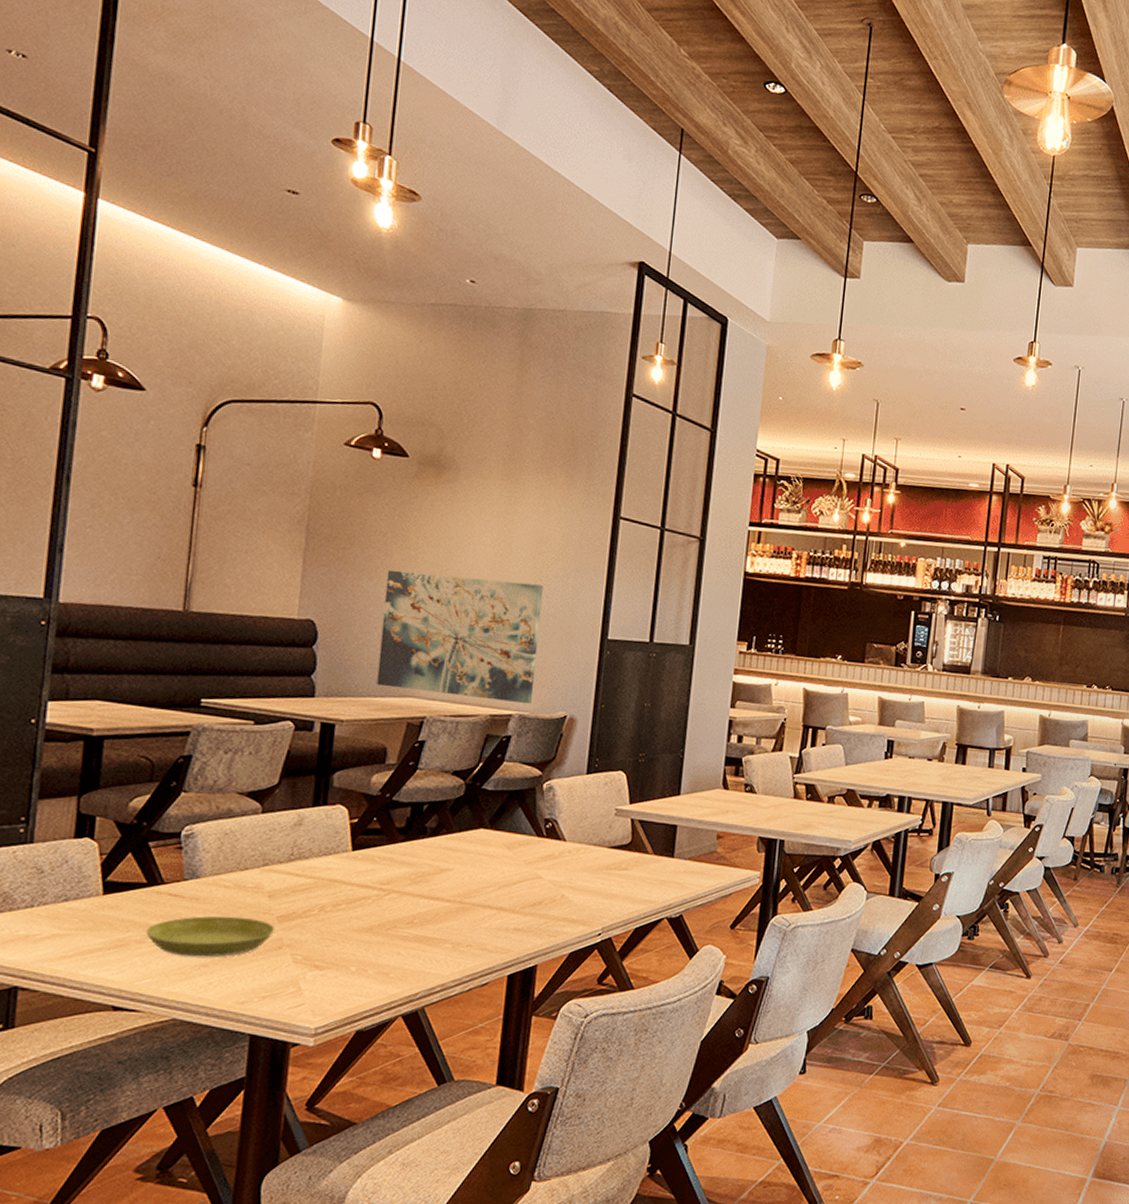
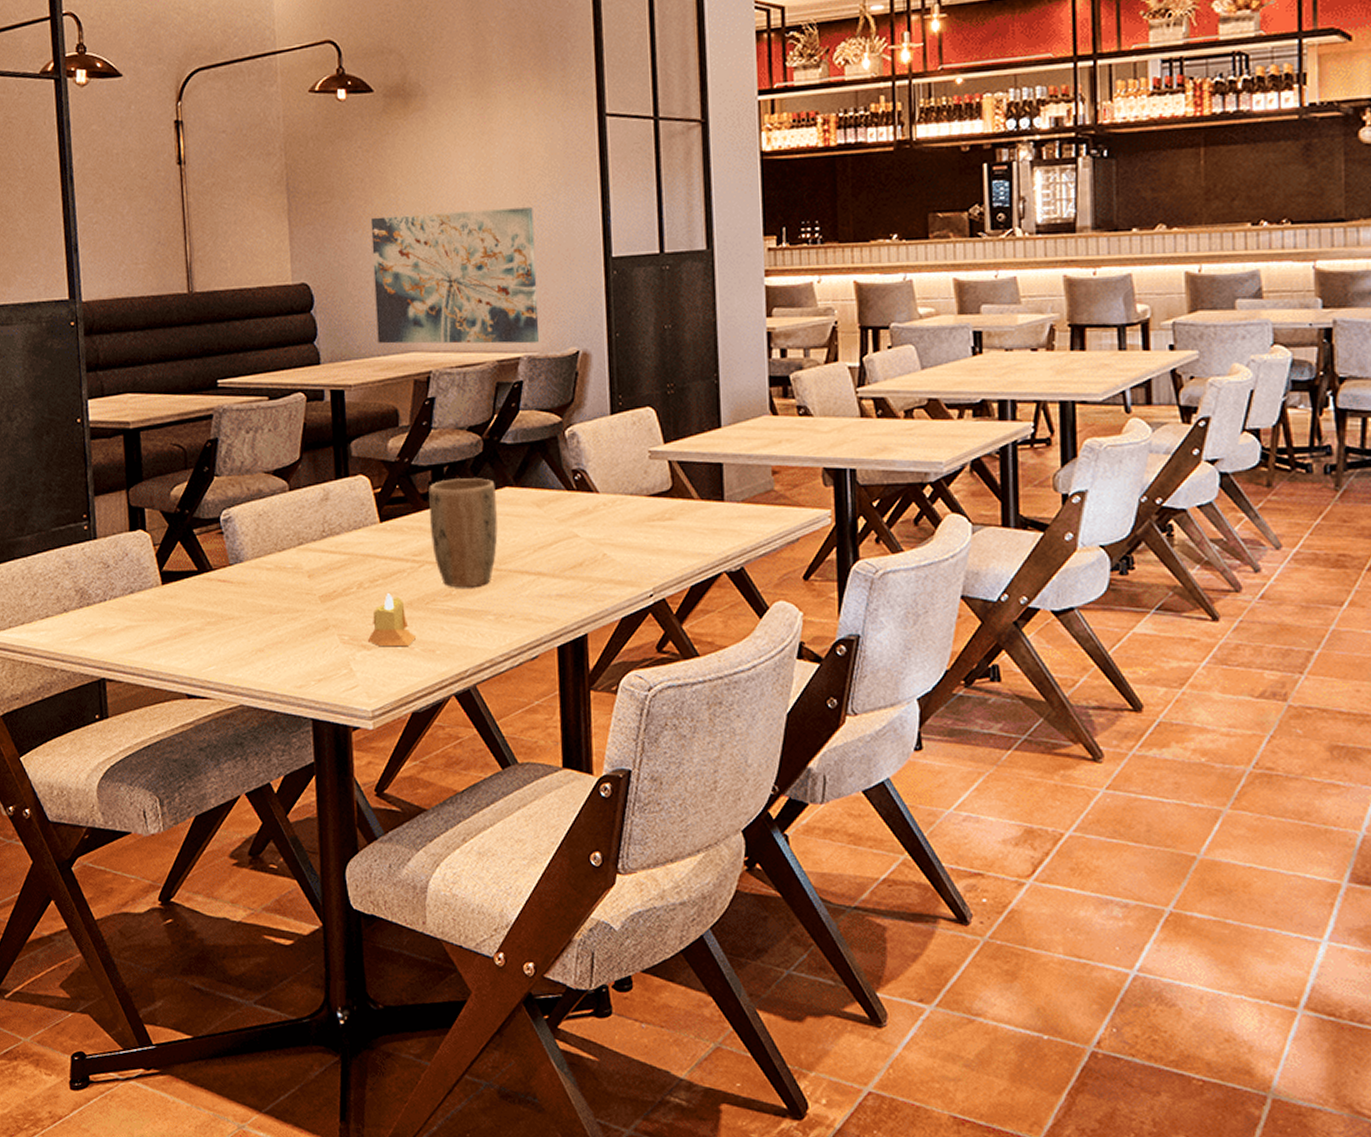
saucer: present [145,916,275,957] -> none [203,599,320,642]
candle: none [322,918,373,969] -> present [368,593,417,647]
plant pot: none [401,816,471,917] -> present [429,478,498,588]

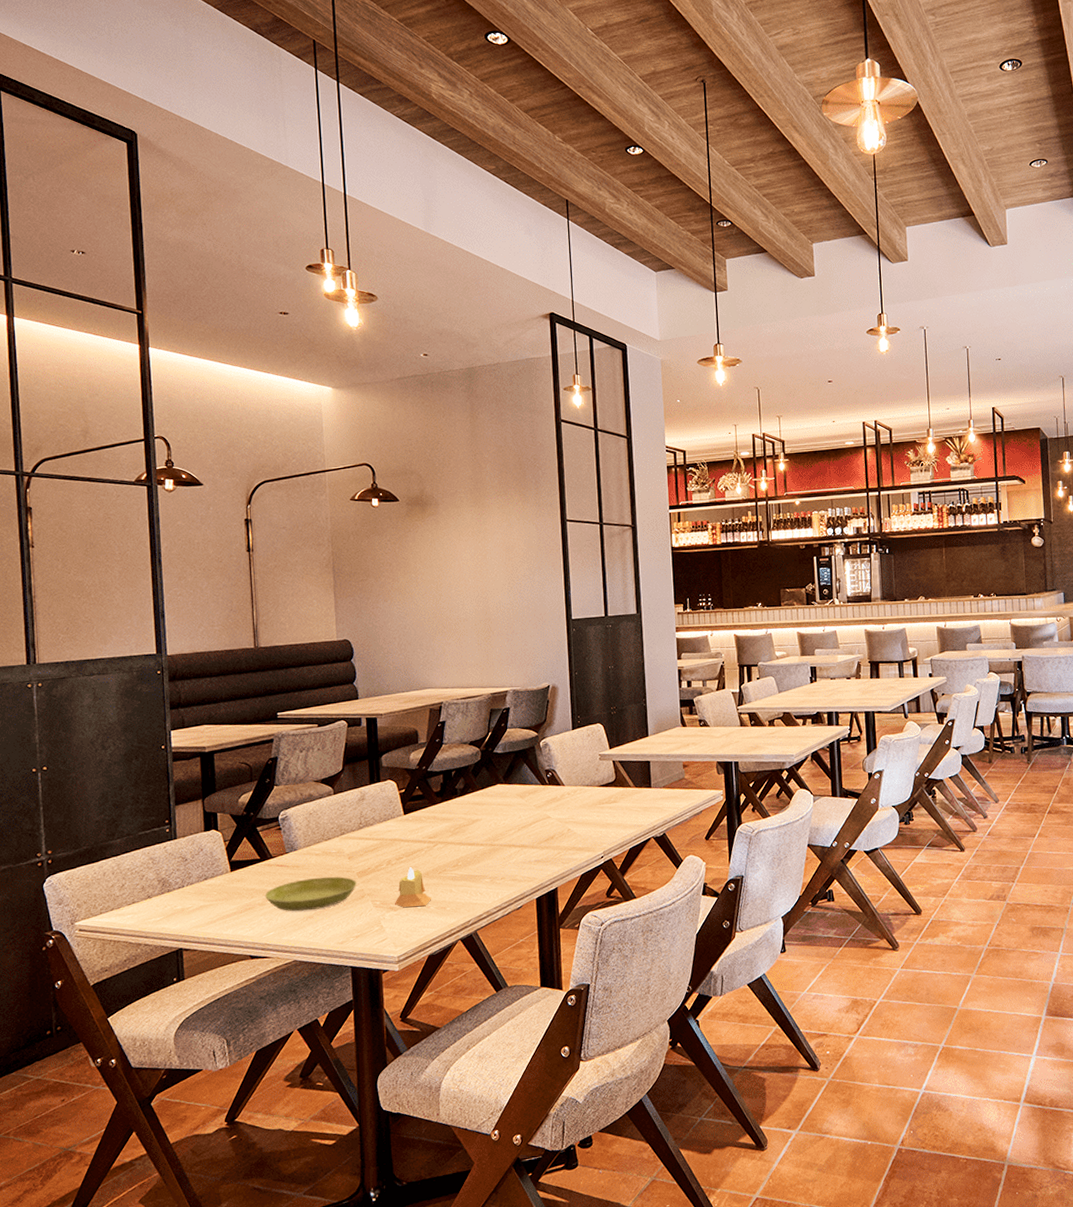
saucer: none [203,599,320,642] -> present [265,876,357,912]
wall art: present [370,207,540,344] -> none [397,584,522,683]
plant pot: present [429,478,498,588] -> none [441,779,492,860]

